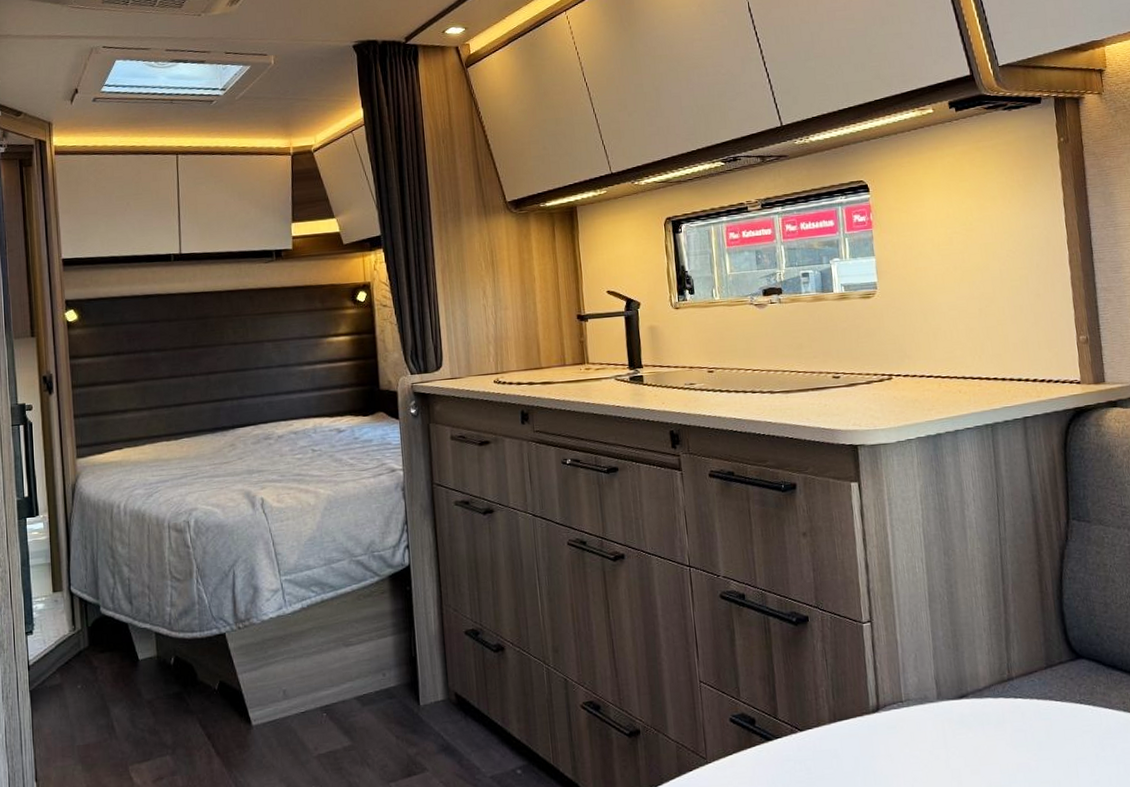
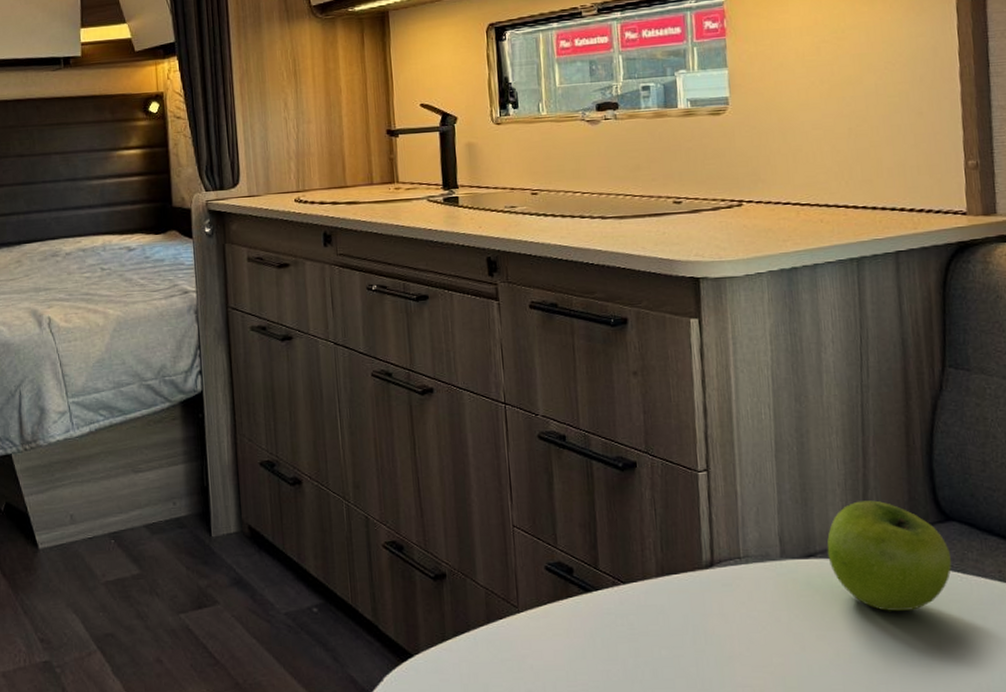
fruit: none [977,643,1084,744] -> present [827,500,952,611]

